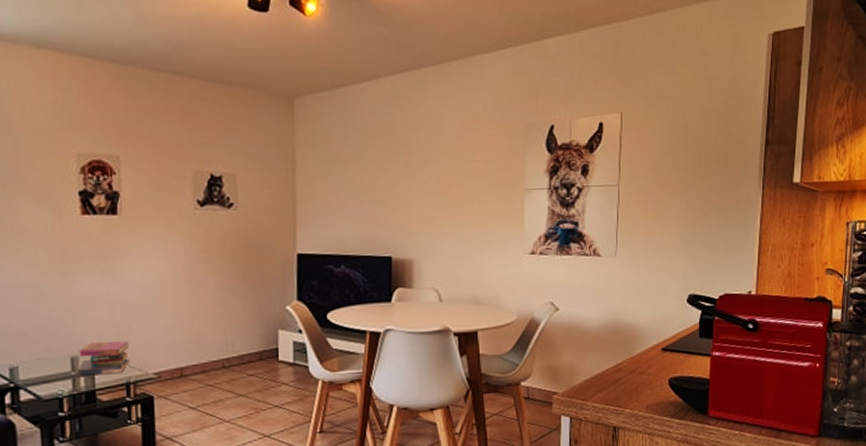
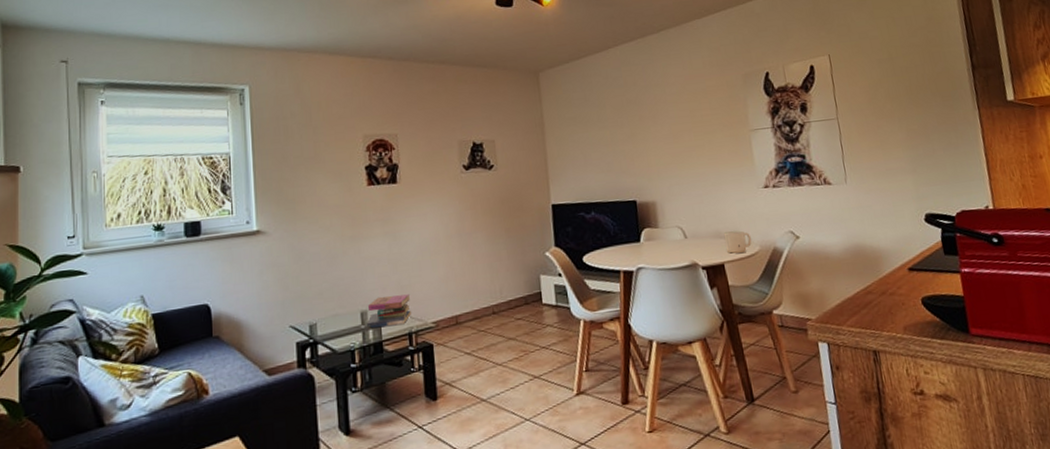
mug: none [481,297,510,322] -> present [723,230,752,254]

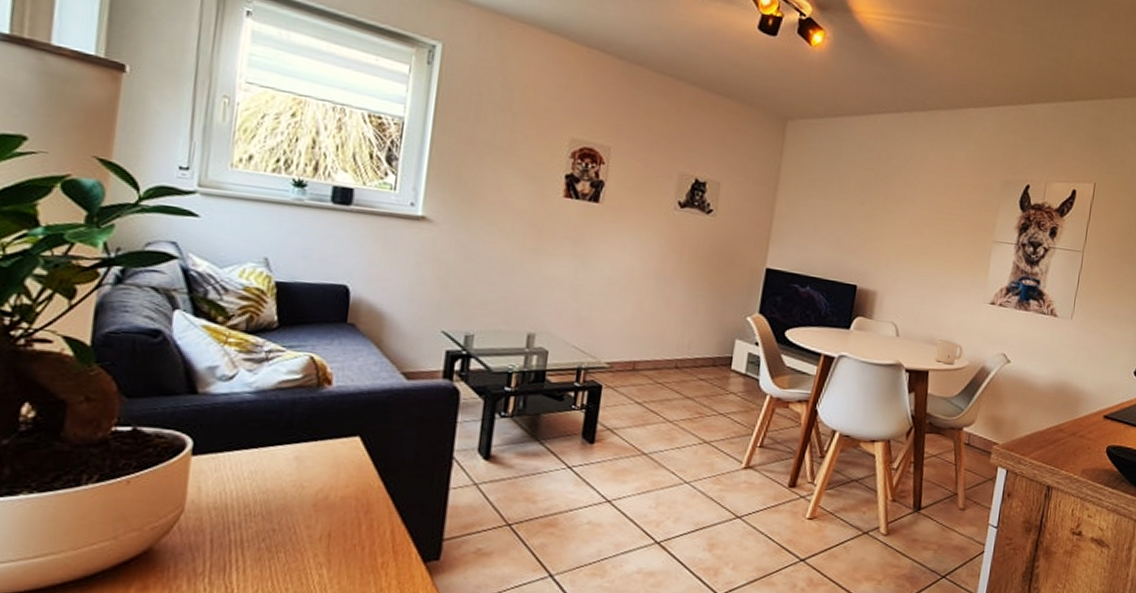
books: present [367,294,412,329] -> none [532,322,587,358]

